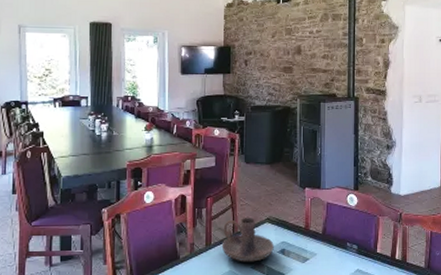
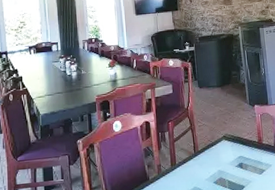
candle holder: present [221,218,274,262] -> none [185,136,232,178]

